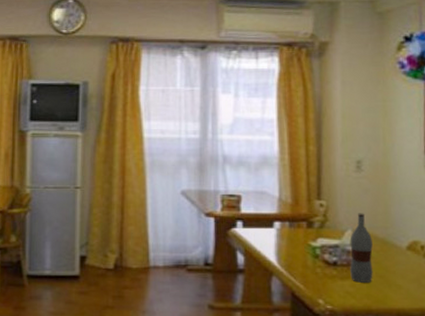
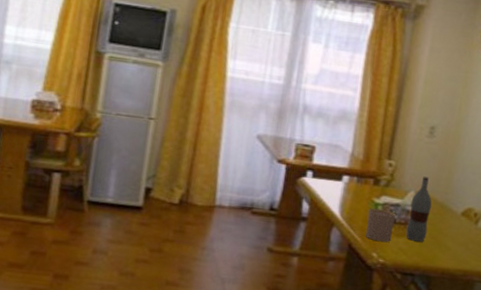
cup: none [306,252,337,287] -> present [365,208,397,243]

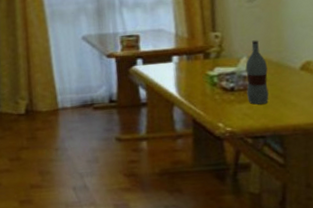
cup: present [365,208,397,243] -> none [204,80,234,112]

